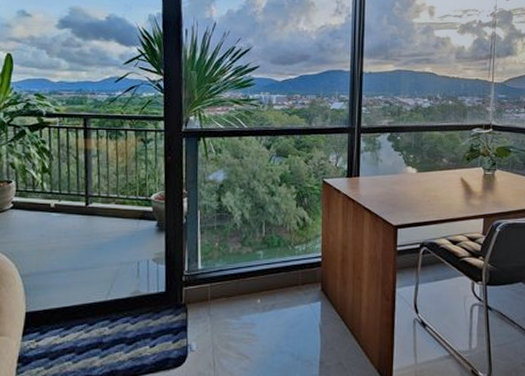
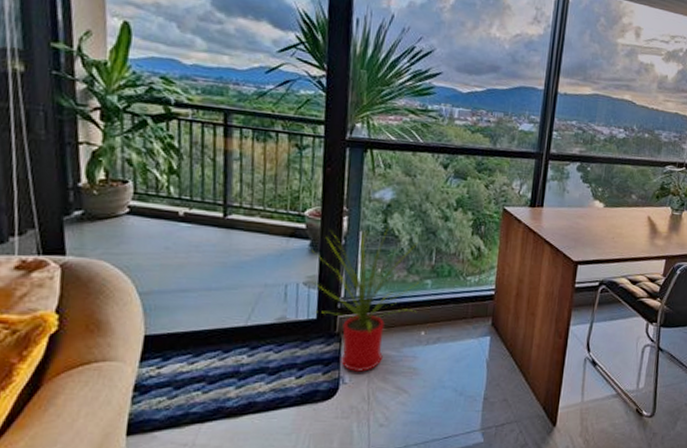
house plant: none [158,204,253,341] -> present [312,226,420,373]

